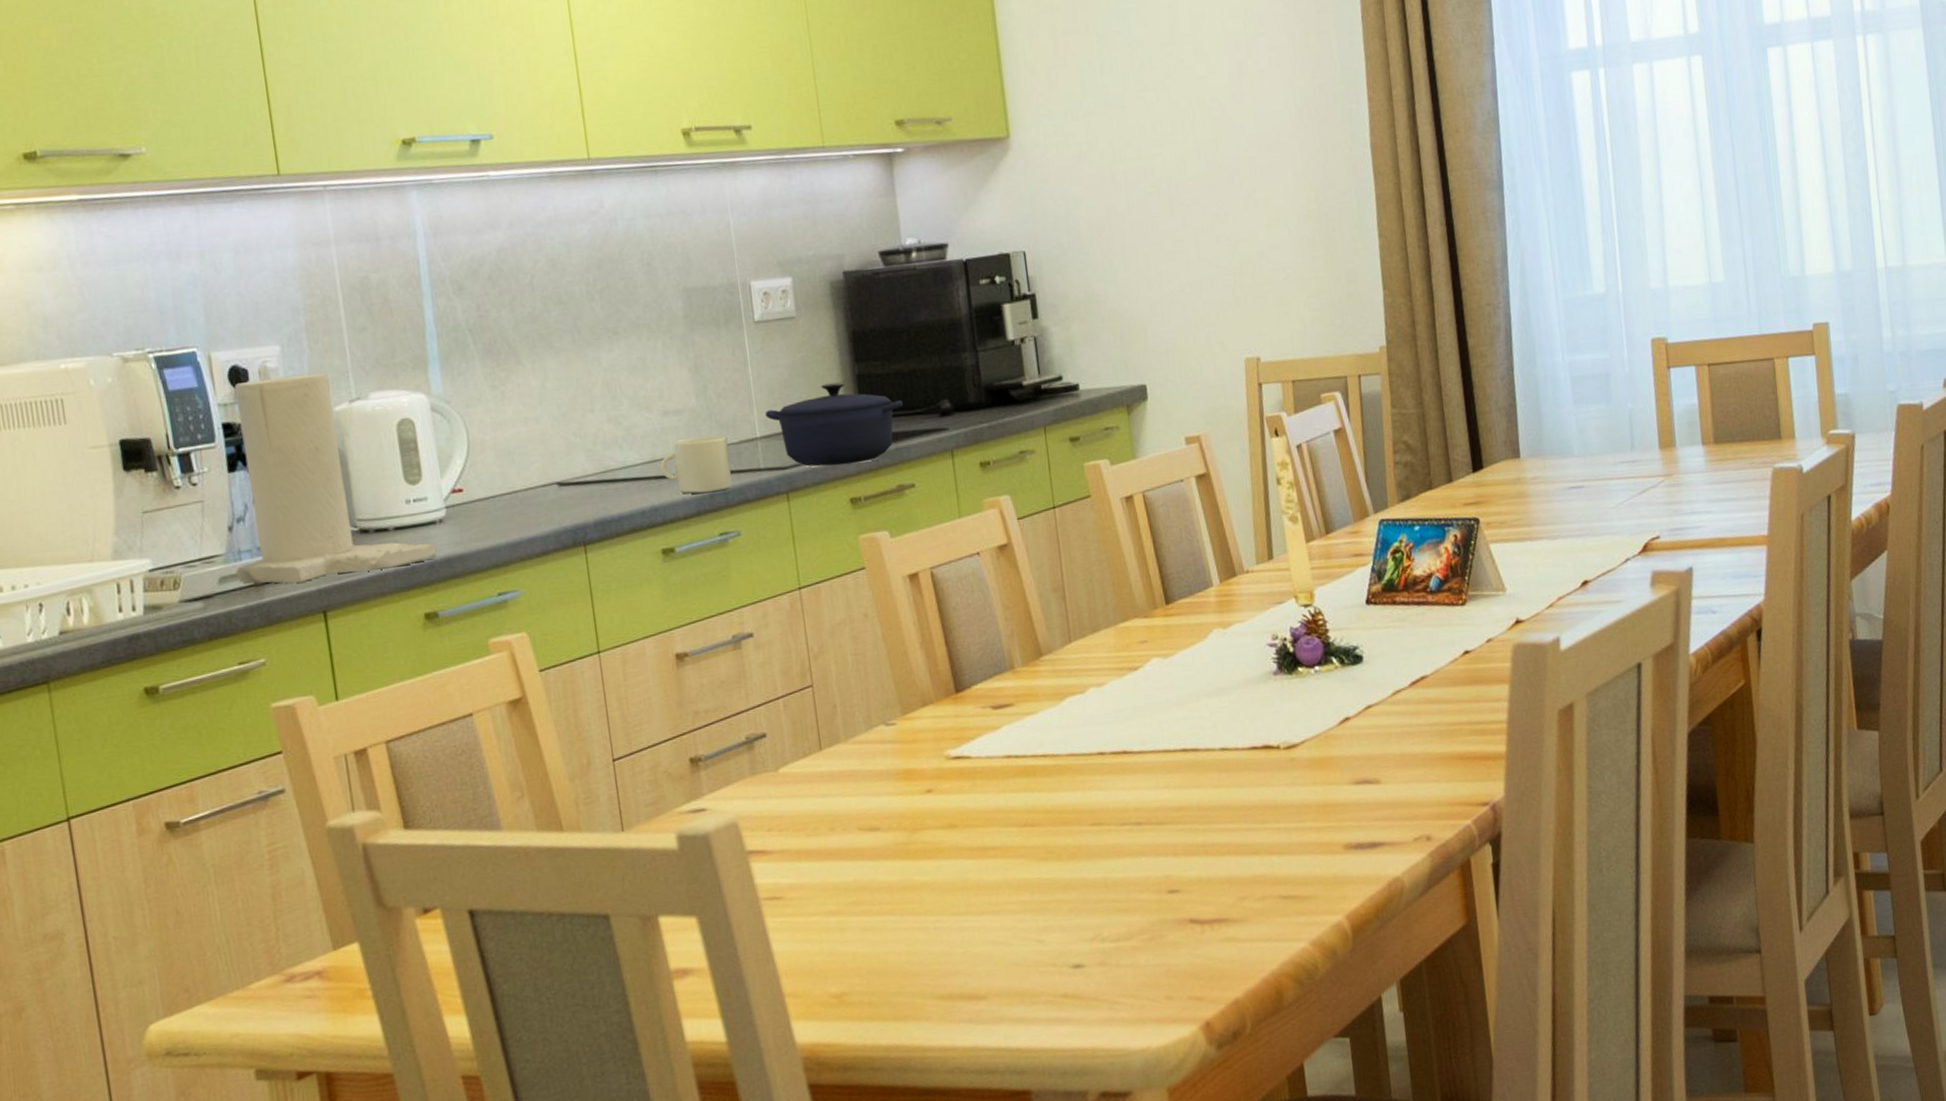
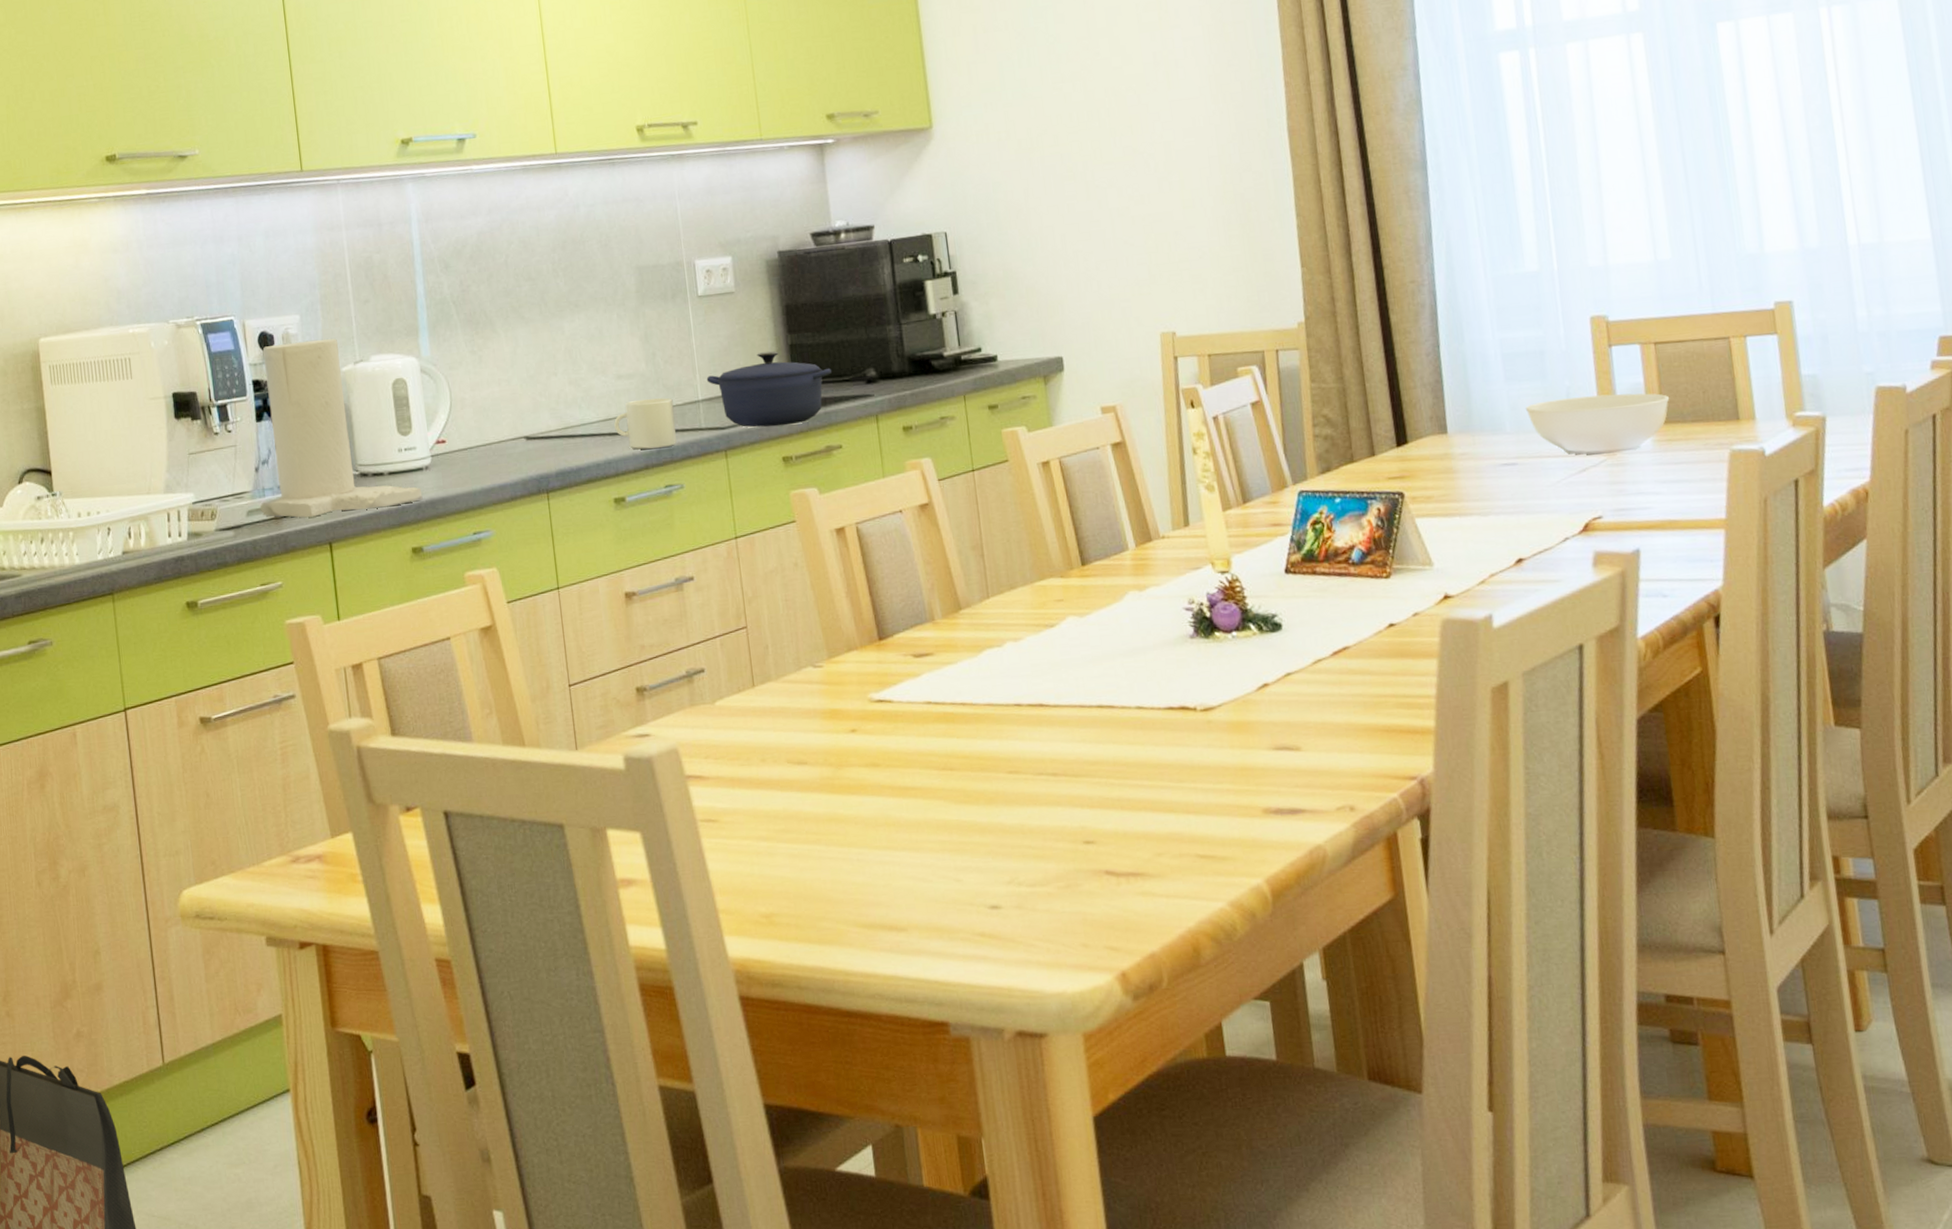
bowl: none [1592,414,1721,476] -> present [1526,393,1670,455]

